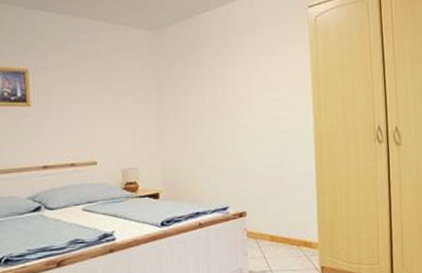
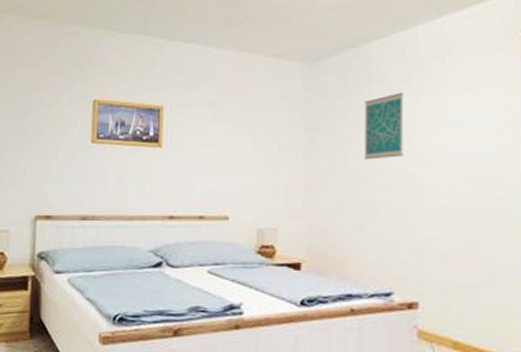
wall art: none [199,54,230,108] -> present [363,92,404,160]

